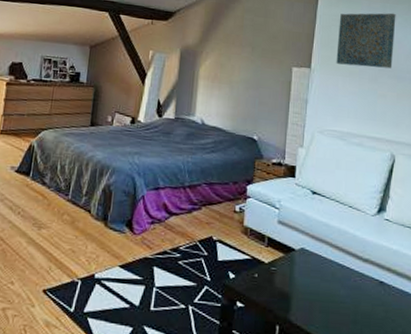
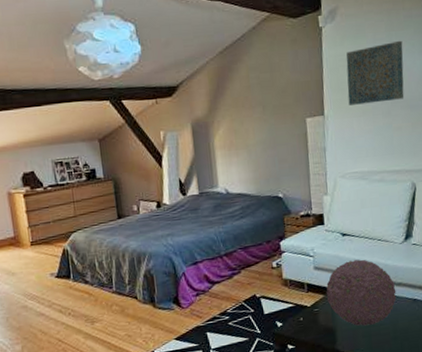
decorative orb: none [286,222,362,300] -> present [326,259,397,326]

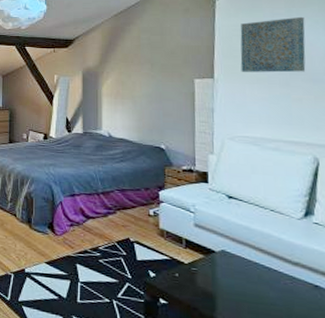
decorative orb: present [326,259,397,326] -> none [206,225,293,302]

